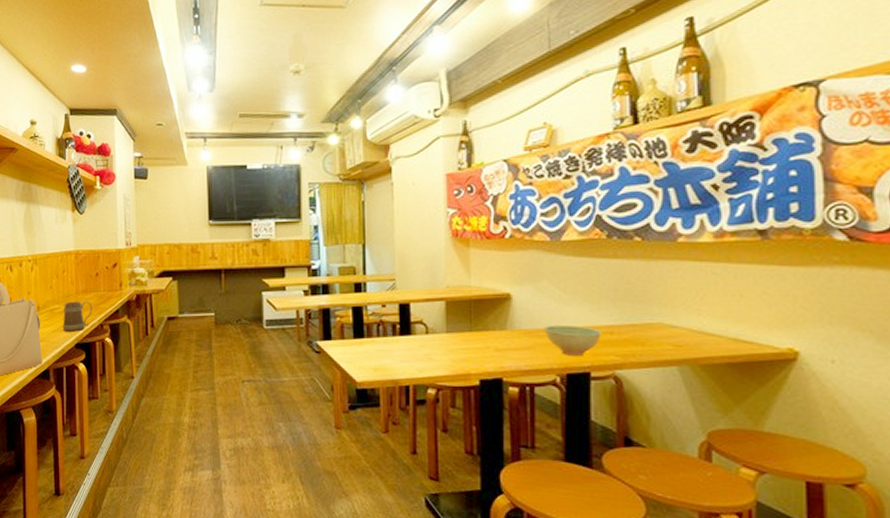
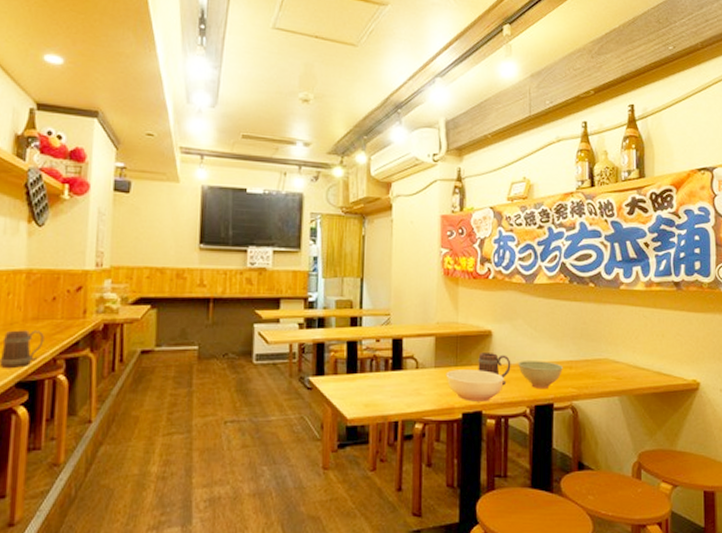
bowl: none [459,335,528,369] -> present [446,369,504,402]
beer mug: none [496,317,536,353] -> present [478,353,511,386]

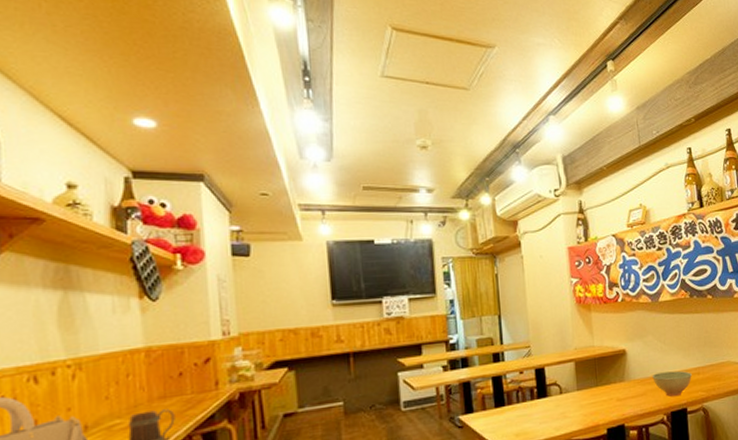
bowl: present [446,369,504,402] -> none [588,386,641,417]
beer mug: present [478,353,511,386] -> none [616,369,646,399]

